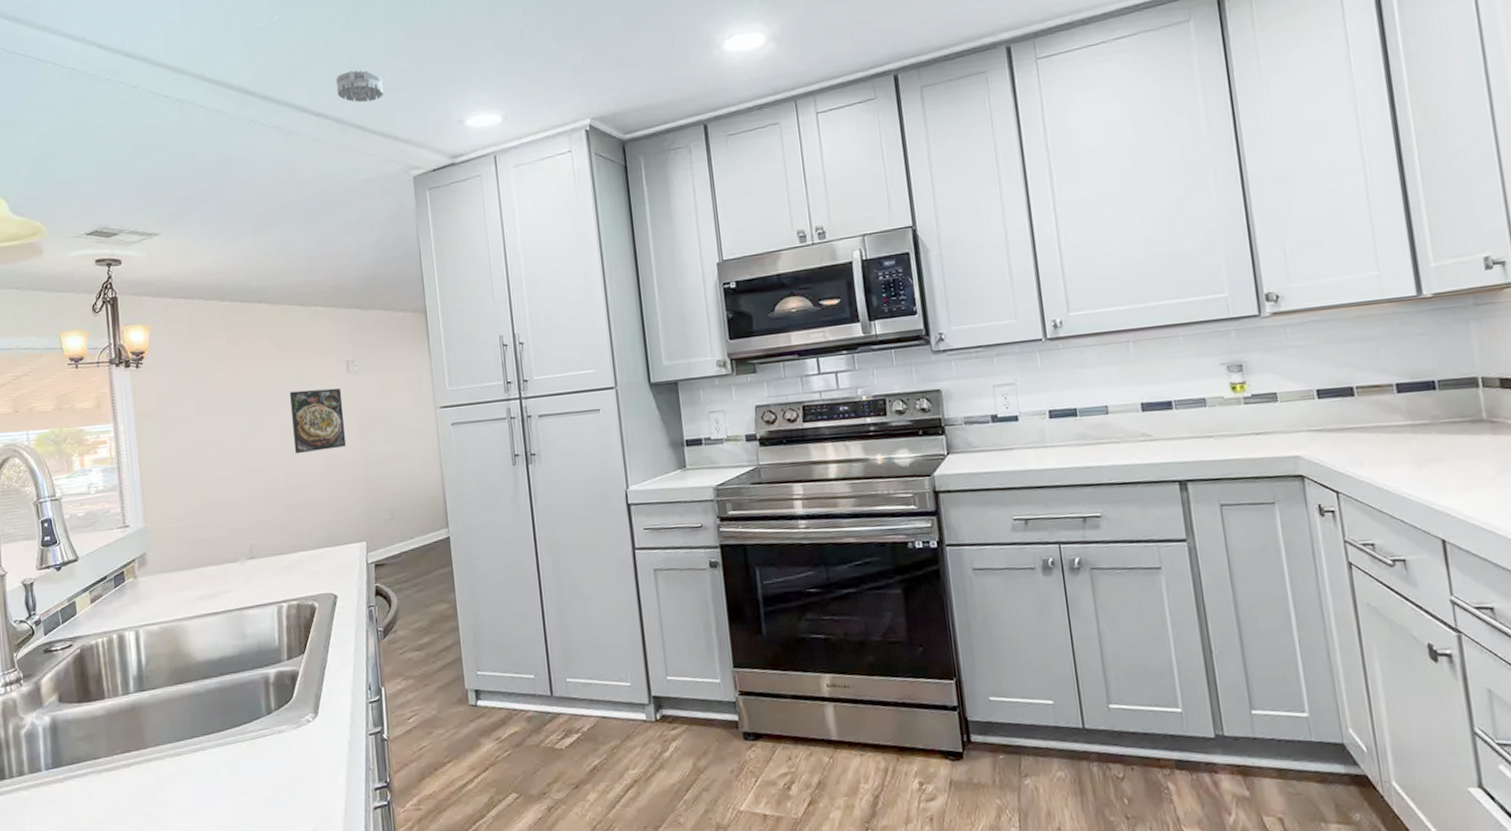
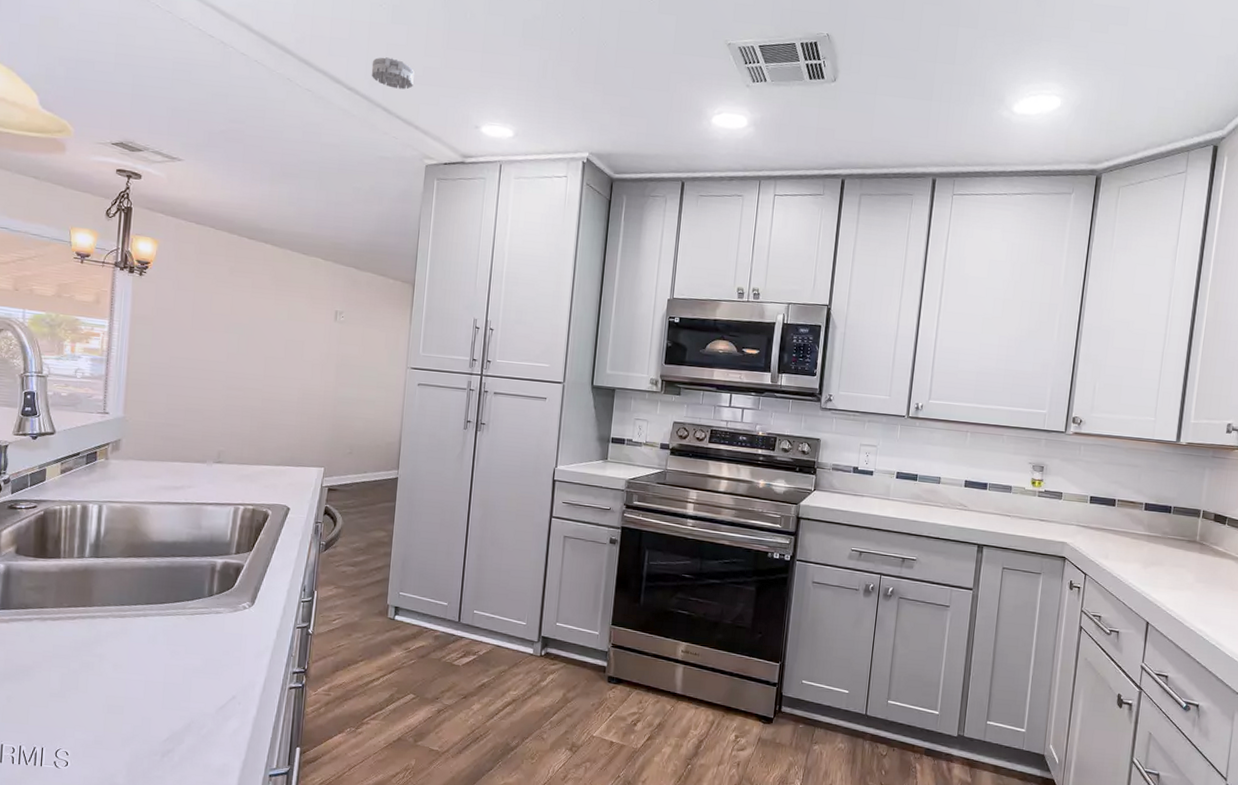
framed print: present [290,388,346,454] -> none [274,327,326,384]

